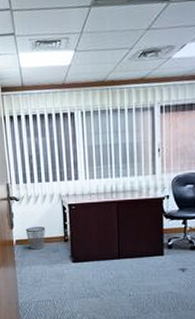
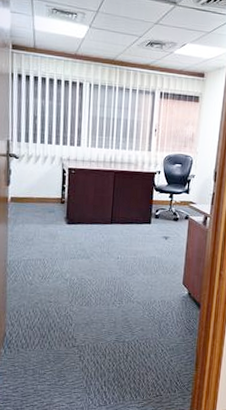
wastebasket: present [25,227,46,250] -> none [22,186,44,209]

